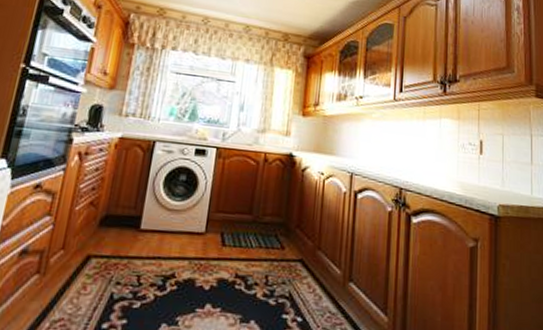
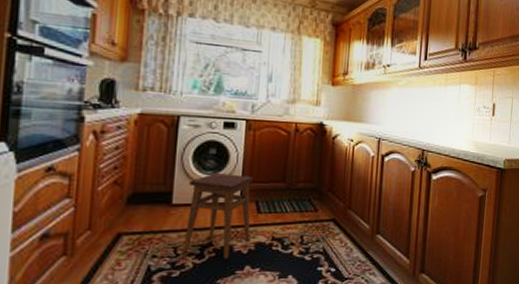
stool: none [145,199,221,295] -> present [183,172,254,260]

